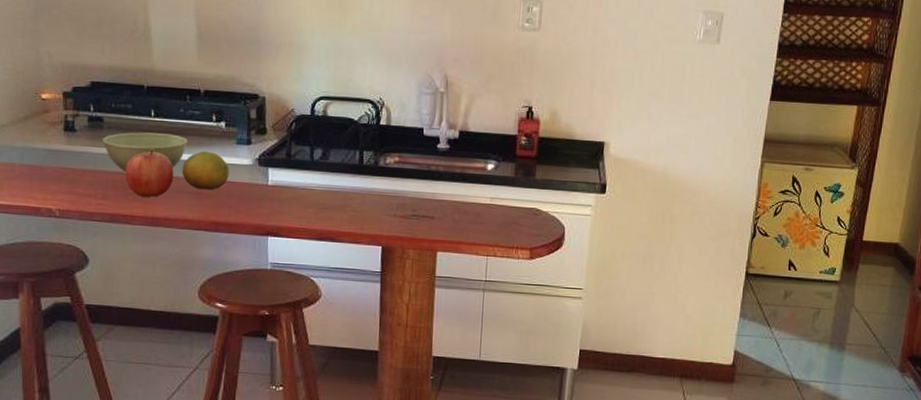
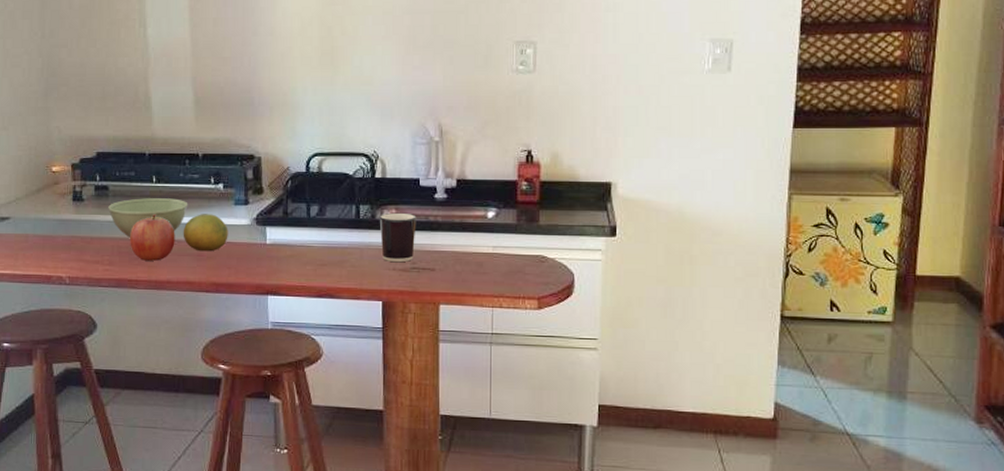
mug: none [382,160,419,210] -> present [379,212,417,263]

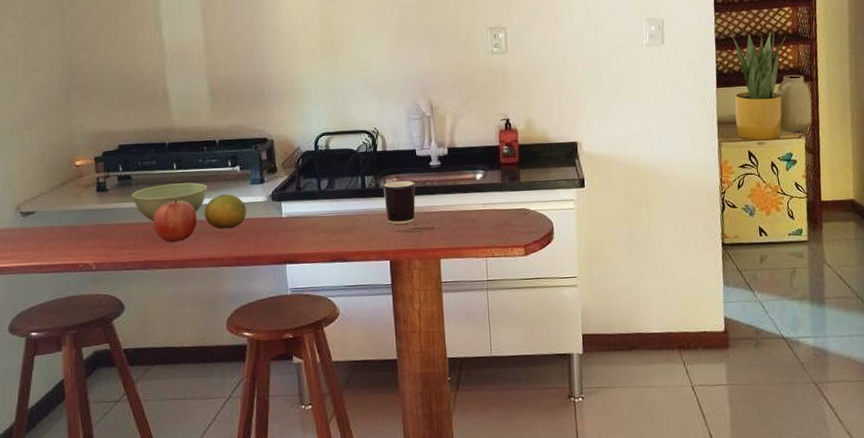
planter: none [813,61,894,196] -> present [732,31,787,141]
vase: none [871,118,918,188] -> present [776,75,813,132]

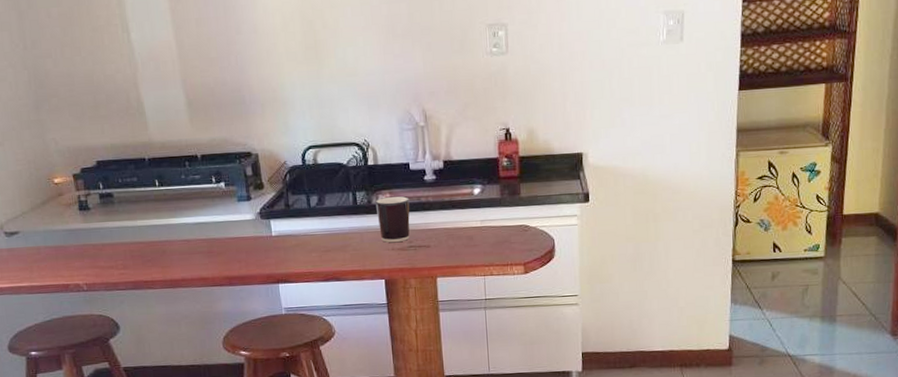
bowl: present [132,182,208,222] -> none [115,200,193,241]
fruit: present [154,198,197,242] -> none [140,217,185,262]
fruit: present [204,194,247,229] -> none [191,212,235,249]
planter: present [732,31,787,141] -> none [756,23,823,150]
vase: present [776,75,813,132] -> none [805,74,844,140]

